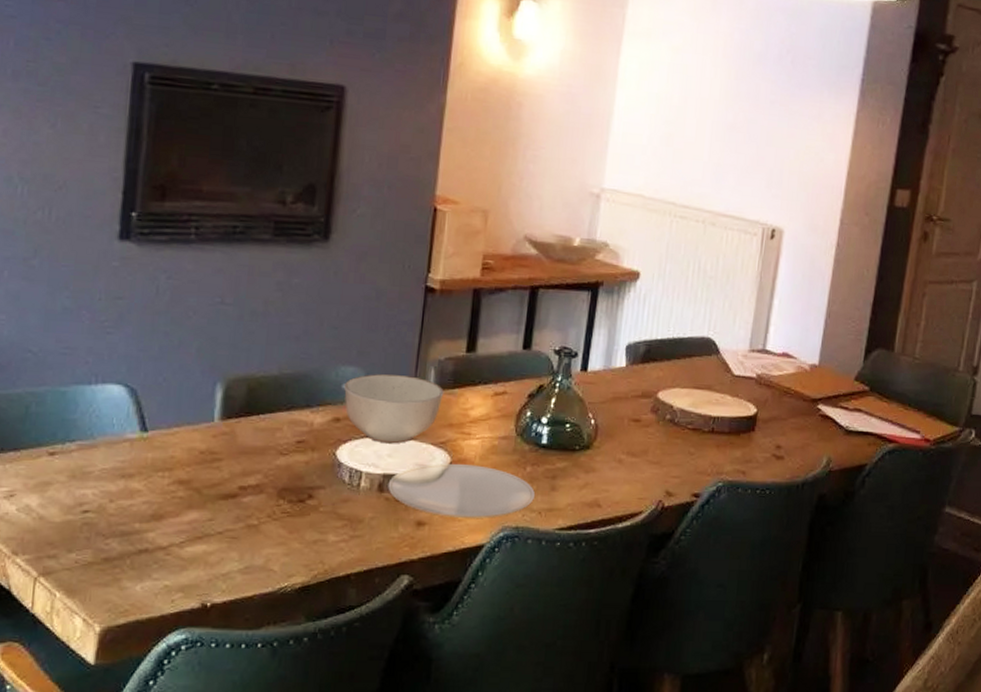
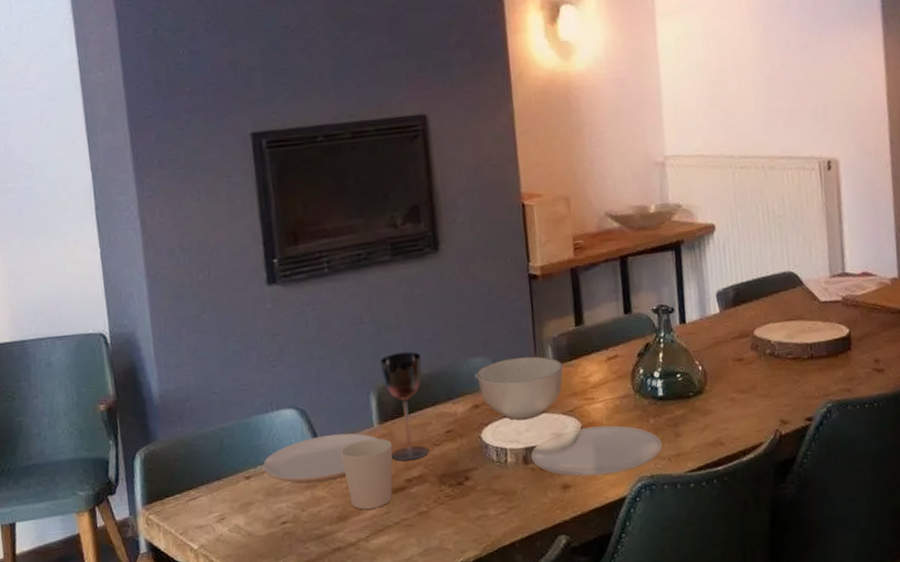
plate: none [72,421,217,474] -> present [262,433,379,484]
dixie cup: none [168,434,232,513] -> present [340,438,393,510]
wineglass: none [227,344,284,466] -> present [380,351,429,461]

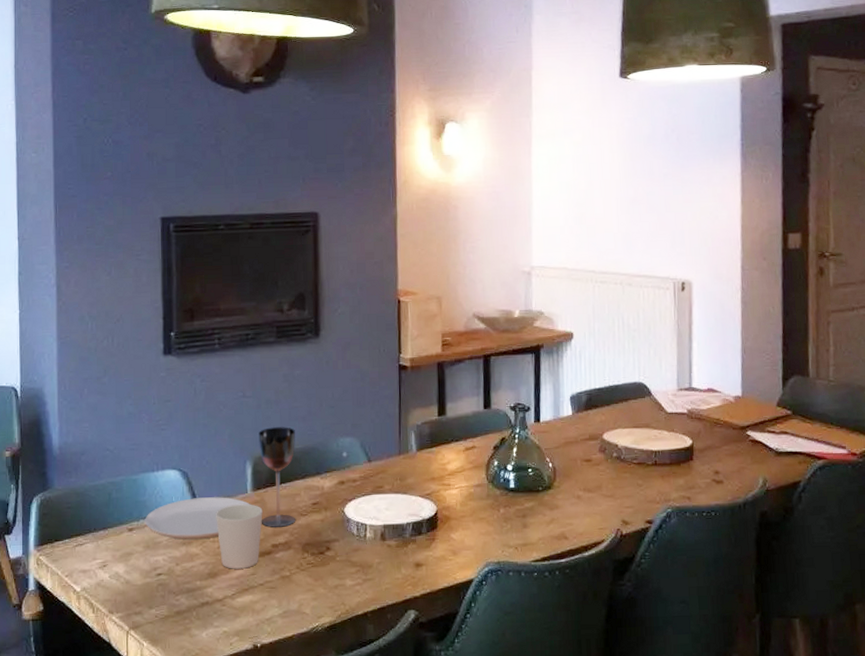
bowl: present [476,356,564,420] -> none [345,440,424,499]
plate: present [531,425,663,477] -> none [388,510,511,558]

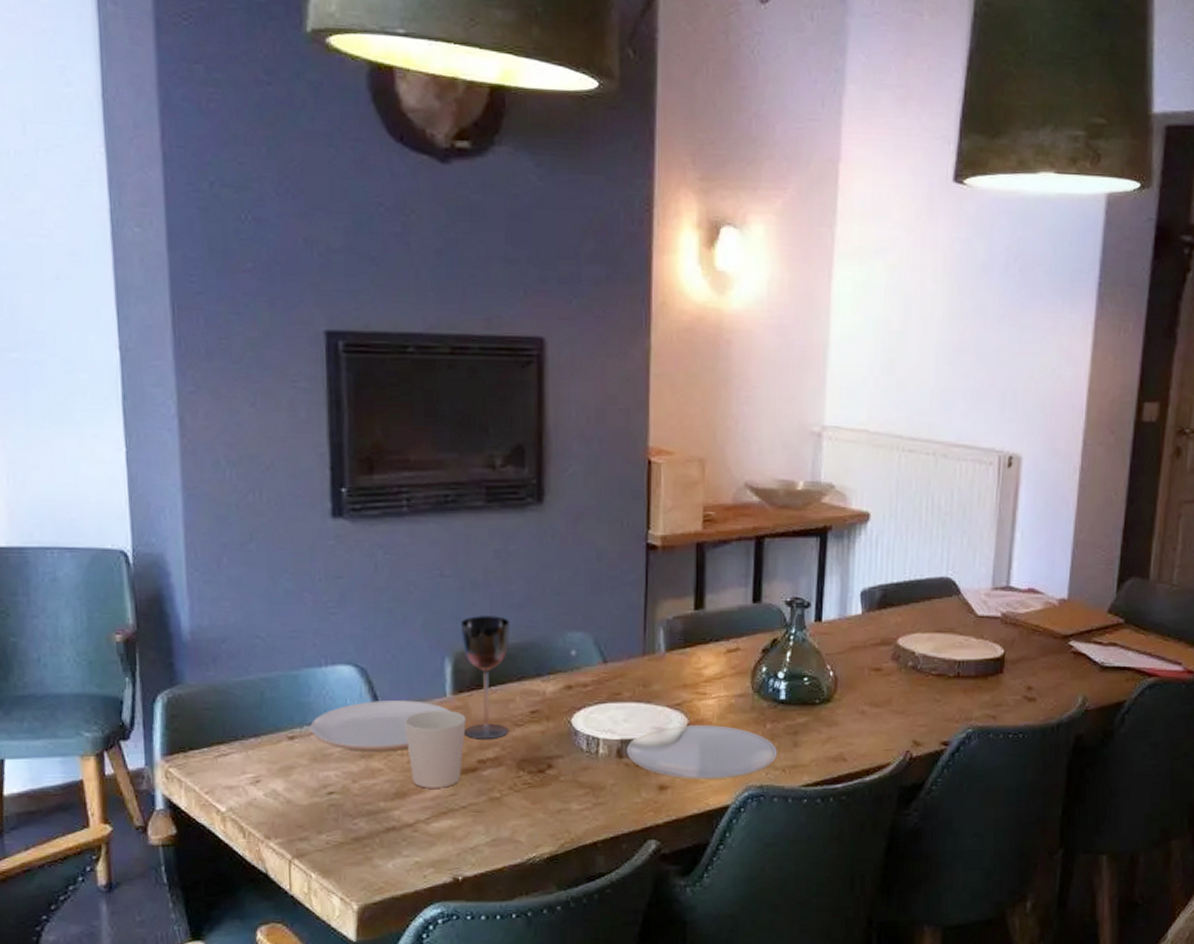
plate: none [388,510,511,558] -> present [626,724,778,780]

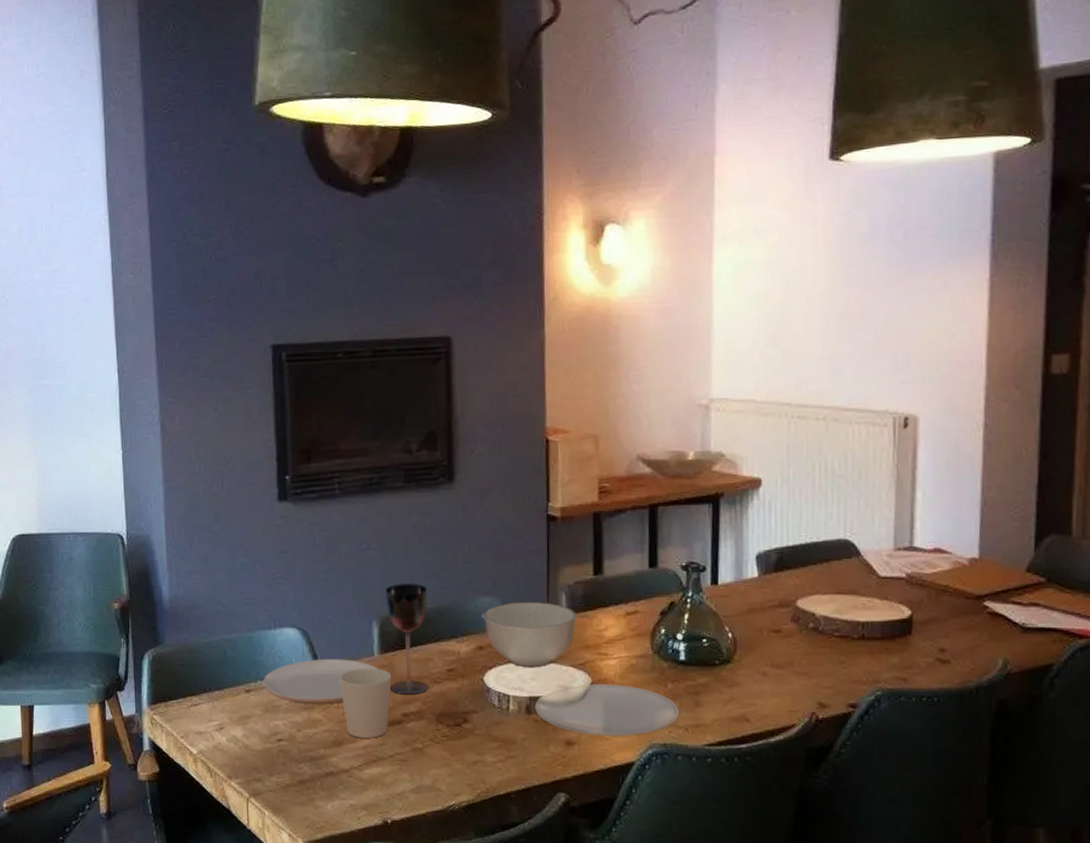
bowl: none [573,637,675,709] -> present [484,601,577,668]

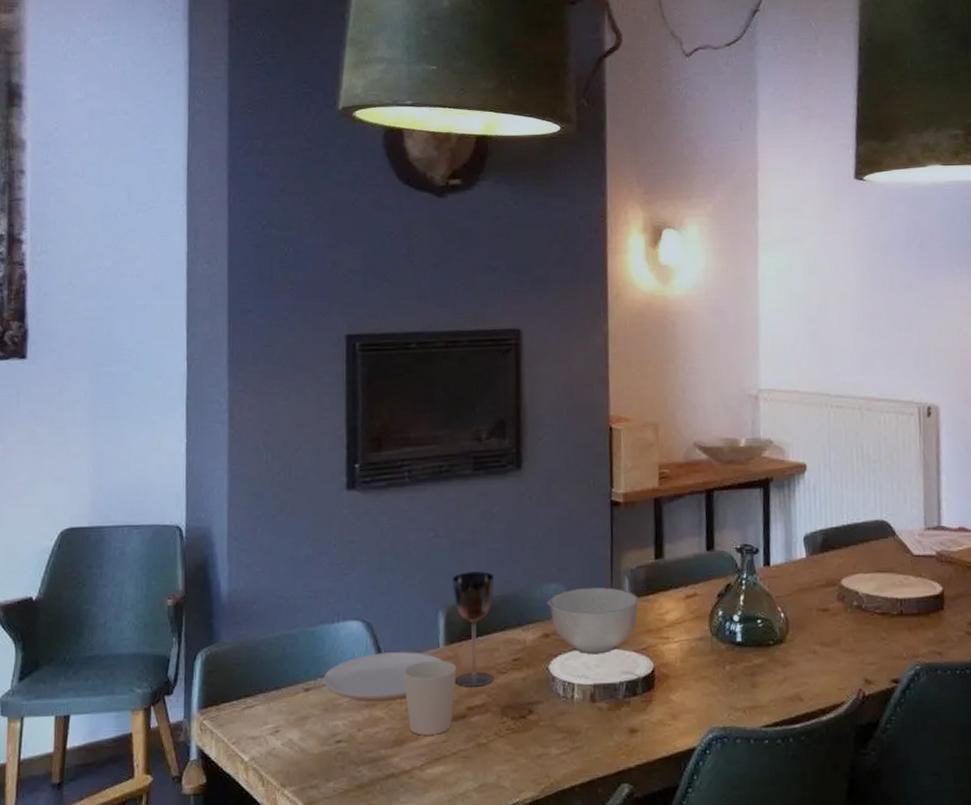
plate: present [535,683,680,736] -> none [599,668,738,722]

